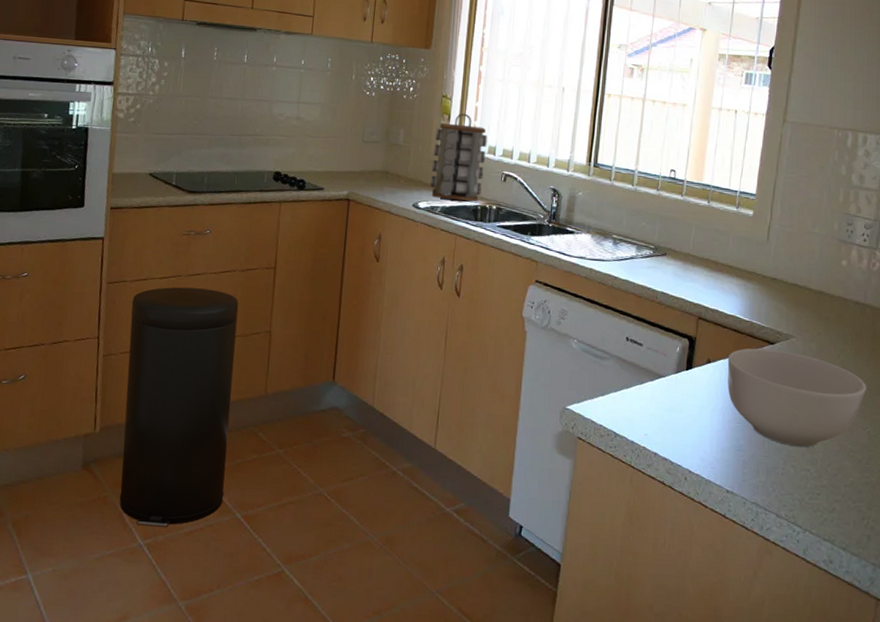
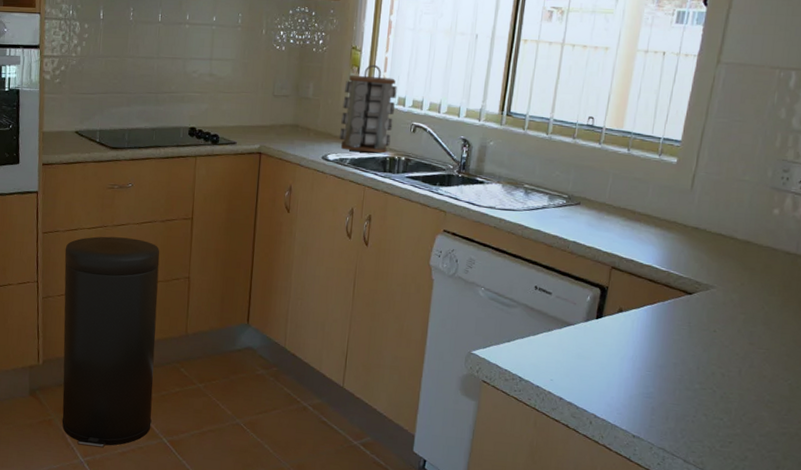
bowl: present [727,348,867,447] -> none [639,298,792,397]

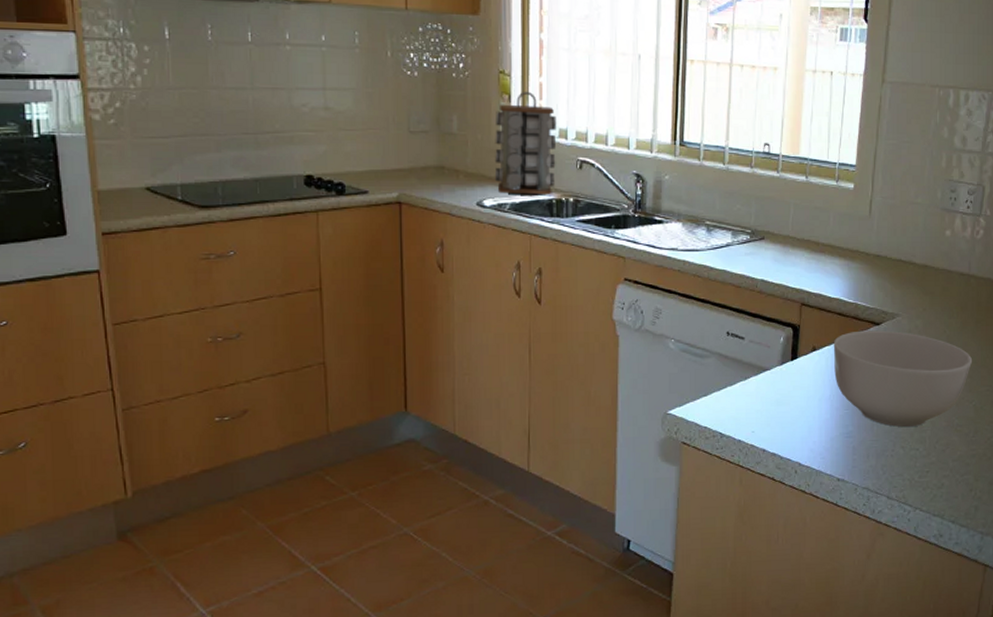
pedal bin: present [62,236,160,448] -> none [148,321,294,593]
bowl: none [639,298,792,397] -> present [833,330,973,428]

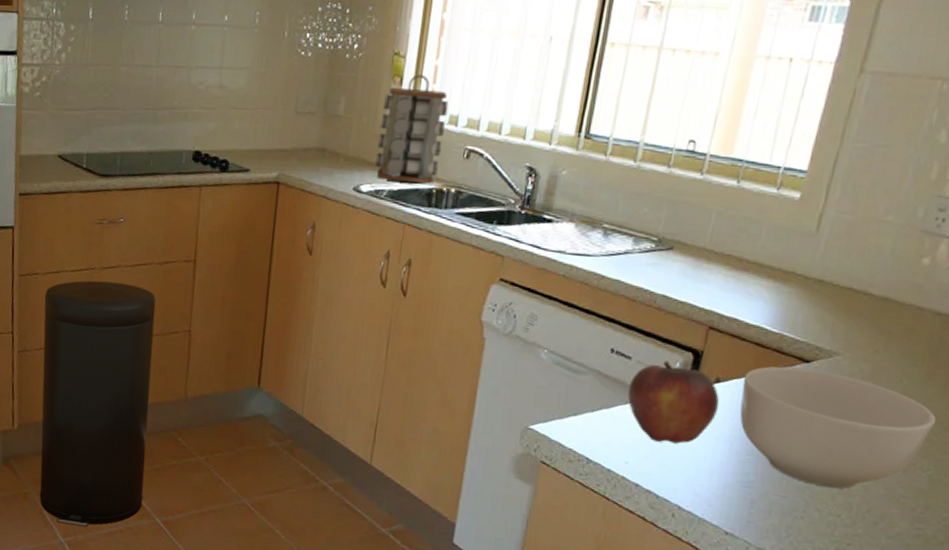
pedal bin: none [148,321,294,593] -> present [39,280,156,528]
fruit: none [745,337,818,409] -> present [627,360,720,444]

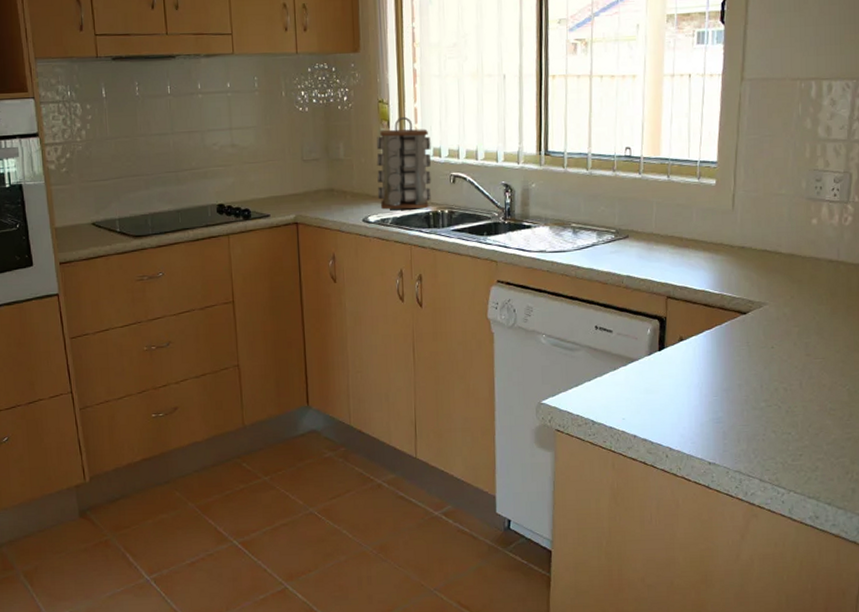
pedal bin: present [39,280,156,528] -> none [97,331,219,563]
fruit: present [627,360,720,444] -> none [614,329,686,397]
bowl: present [739,366,937,489] -> none [700,319,845,412]

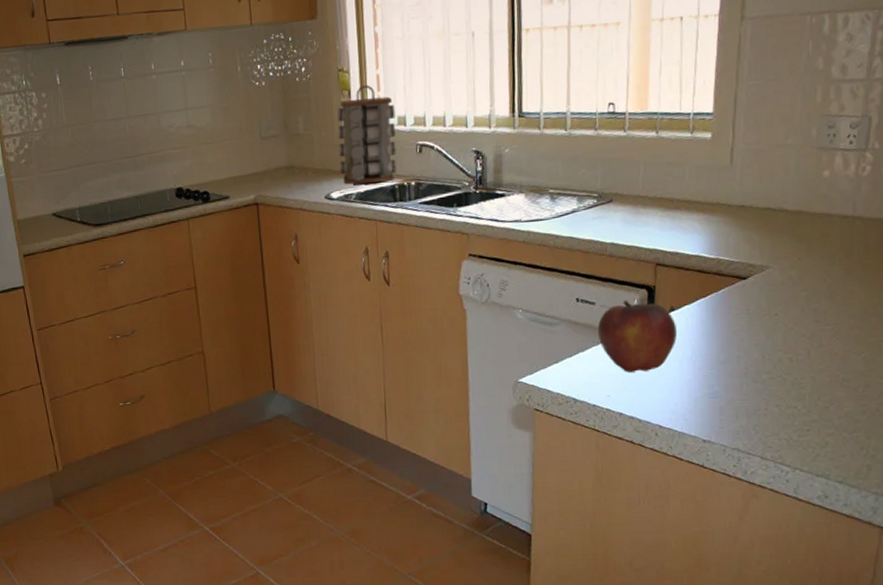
fruit: none [614,329,686,397] -> present [597,300,678,373]

